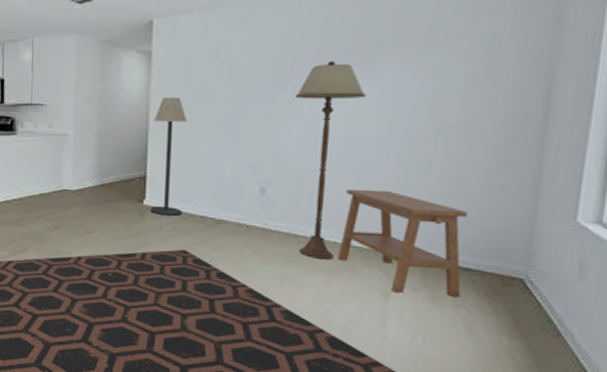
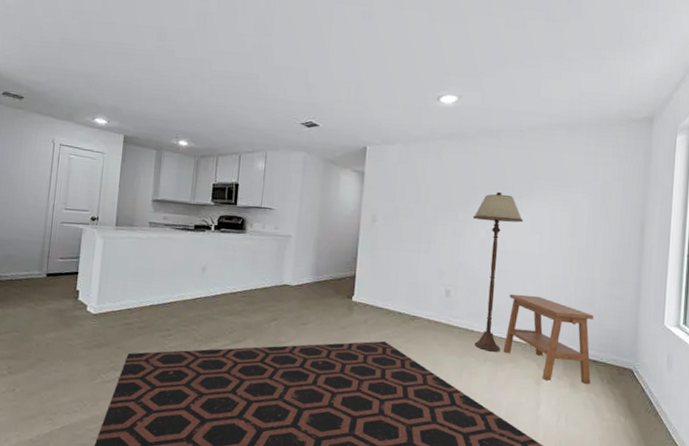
floor lamp: present [150,97,187,216] -> none [358,210,390,312]

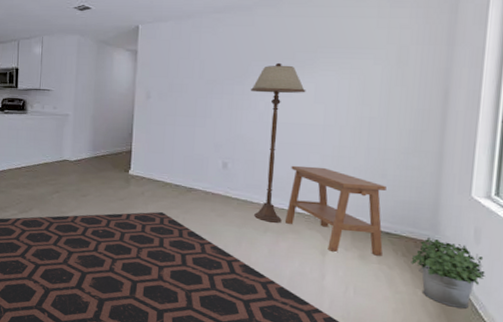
potted plant: none [615,364,677,433] -> present [411,236,485,309]

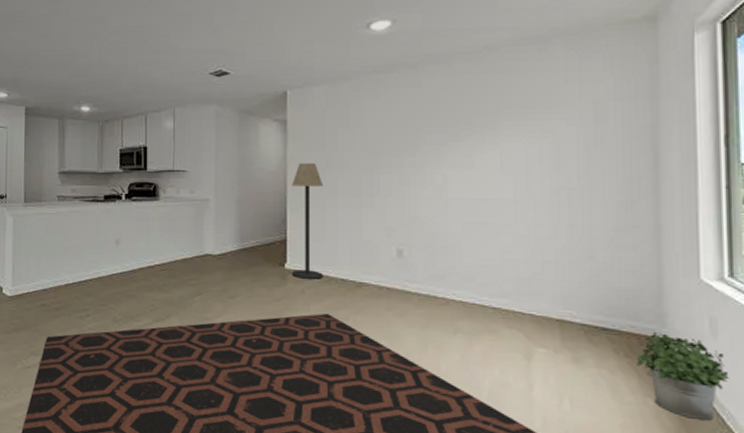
floor lamp: none [135,87,165,184] -> present [292,162,323,279]
floor lamp: present [251,62,306,223] -> none [424,127,490,321]
side table: present [284,165,386,256] -> none [477,249,600,358]

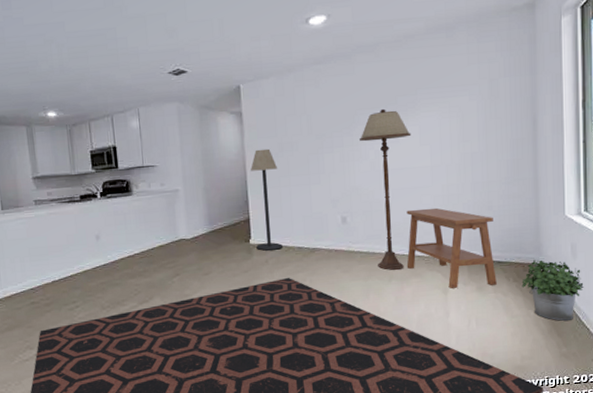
floor lamp: none [424,127,490,321] -> present [360,108,412,270]
side table: none [477,249,600,358] -> present [406,207,497,288]

